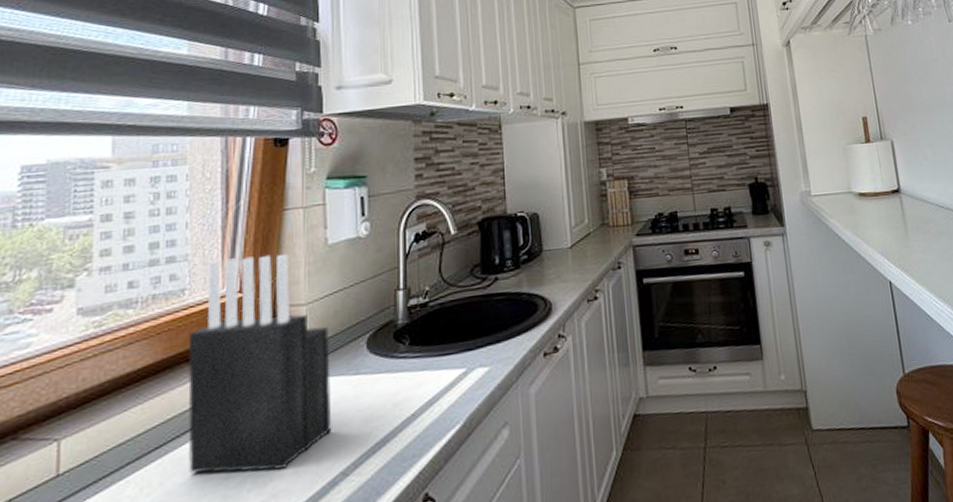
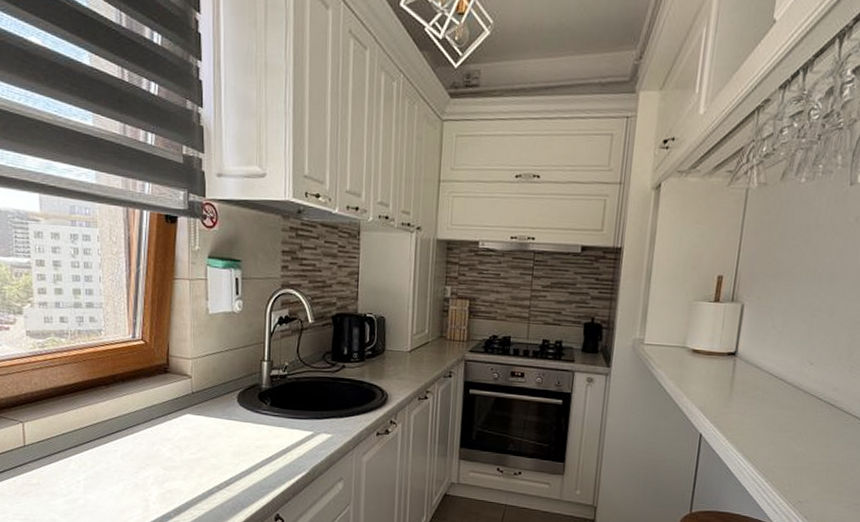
knife block: present [188,254,332,474] -> none [106,311,211,475]

